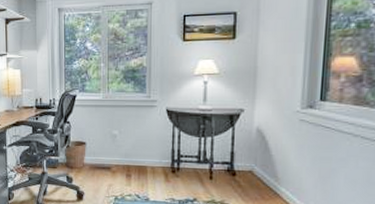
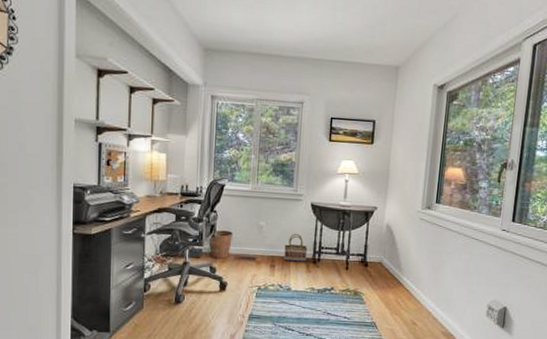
basket: none [140,141,165,172] -> present [284,233,308,262]

